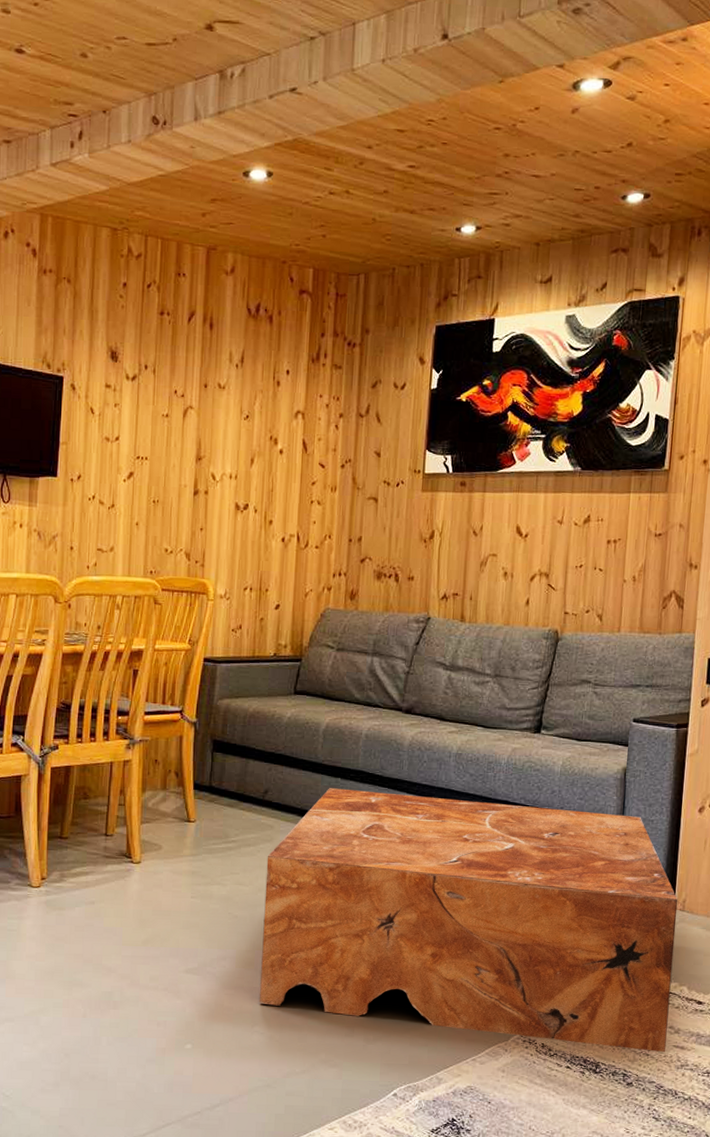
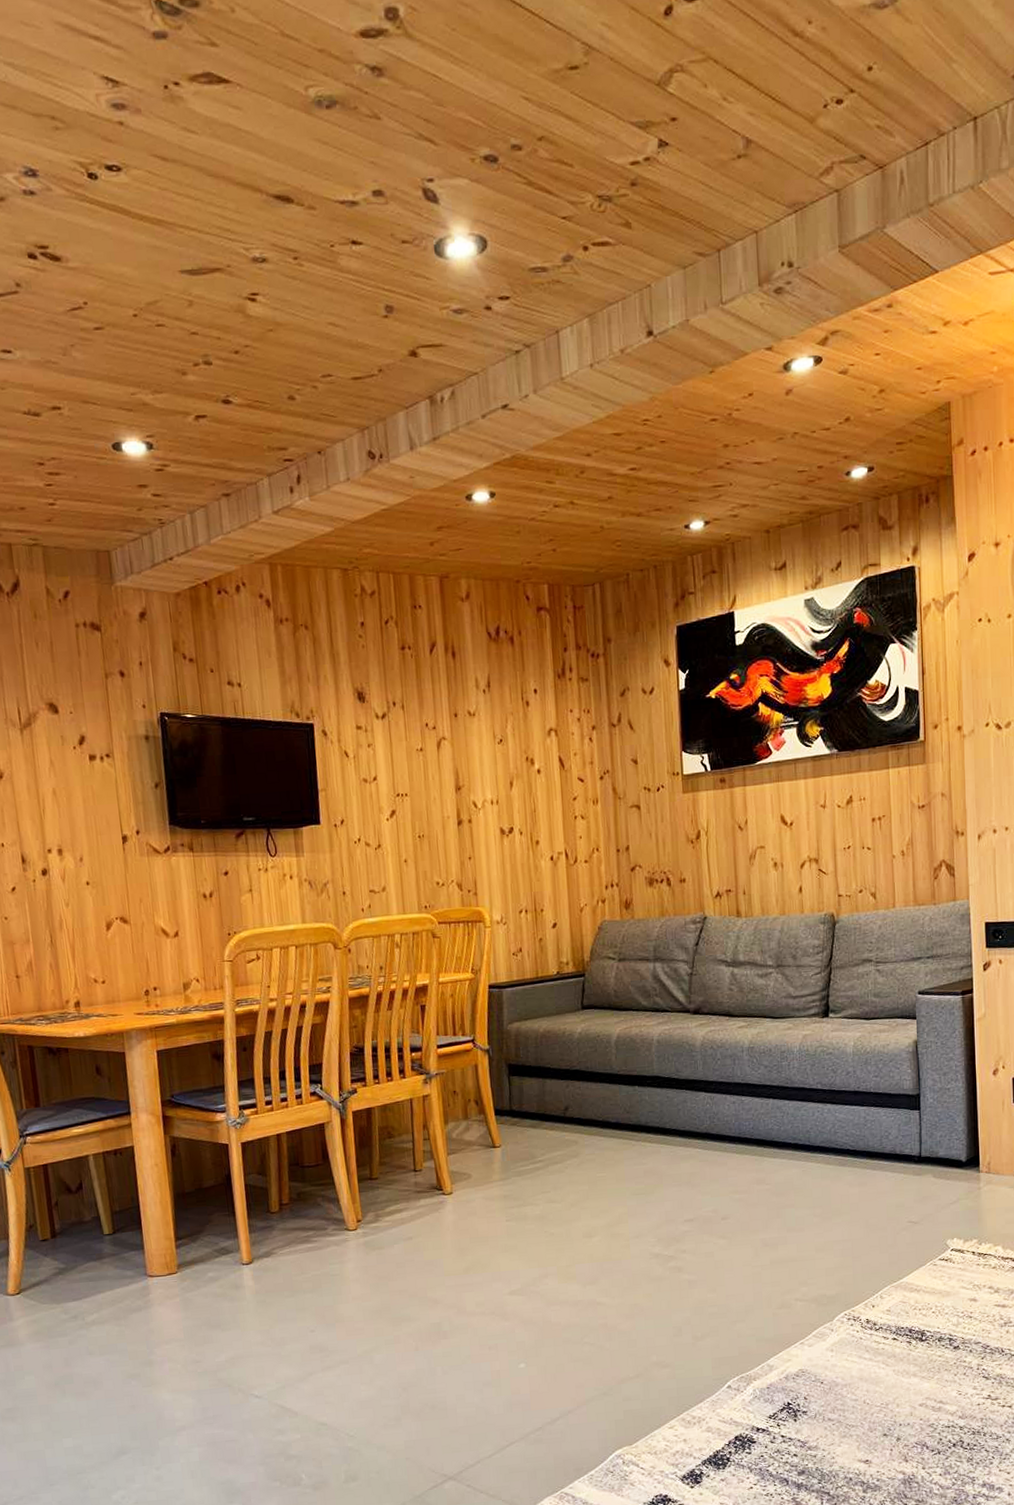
coffee table: present [259,788,678,1053] -> none [575,1086,987,1316]

